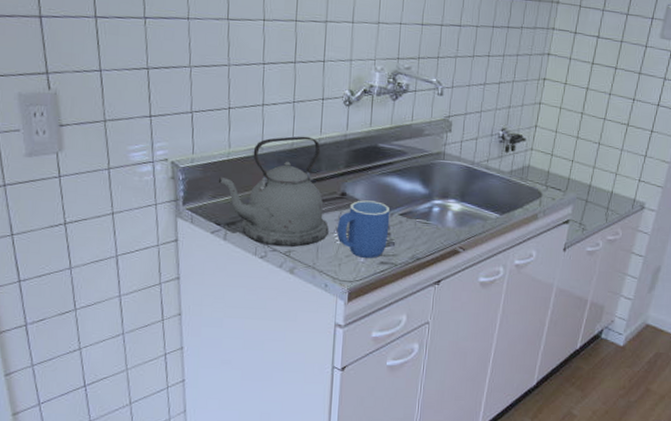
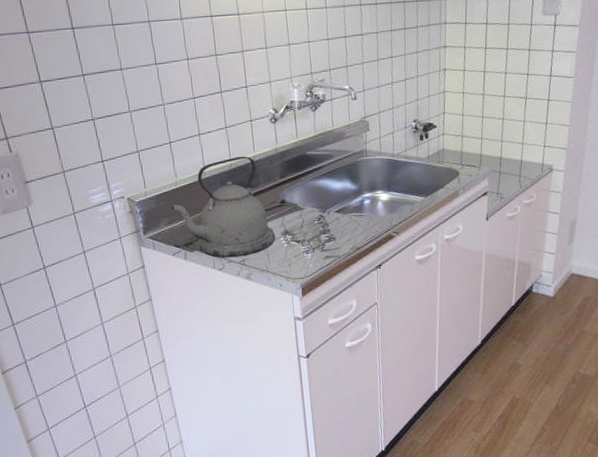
mug: present [336,200,390,258] -> none [282,203,329,256]

